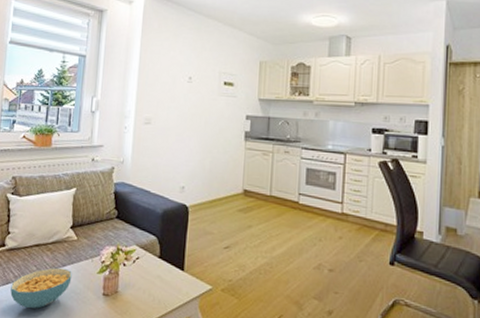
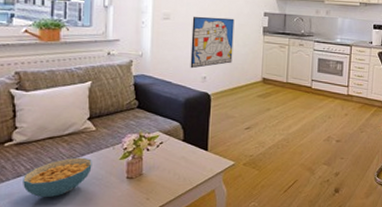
wall art: none [169,120,215,177] -> present [190,16,235,69]

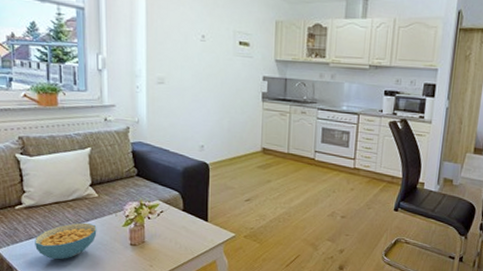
wall art: present [190,16,235,69] -> none [187,80,232,137]

